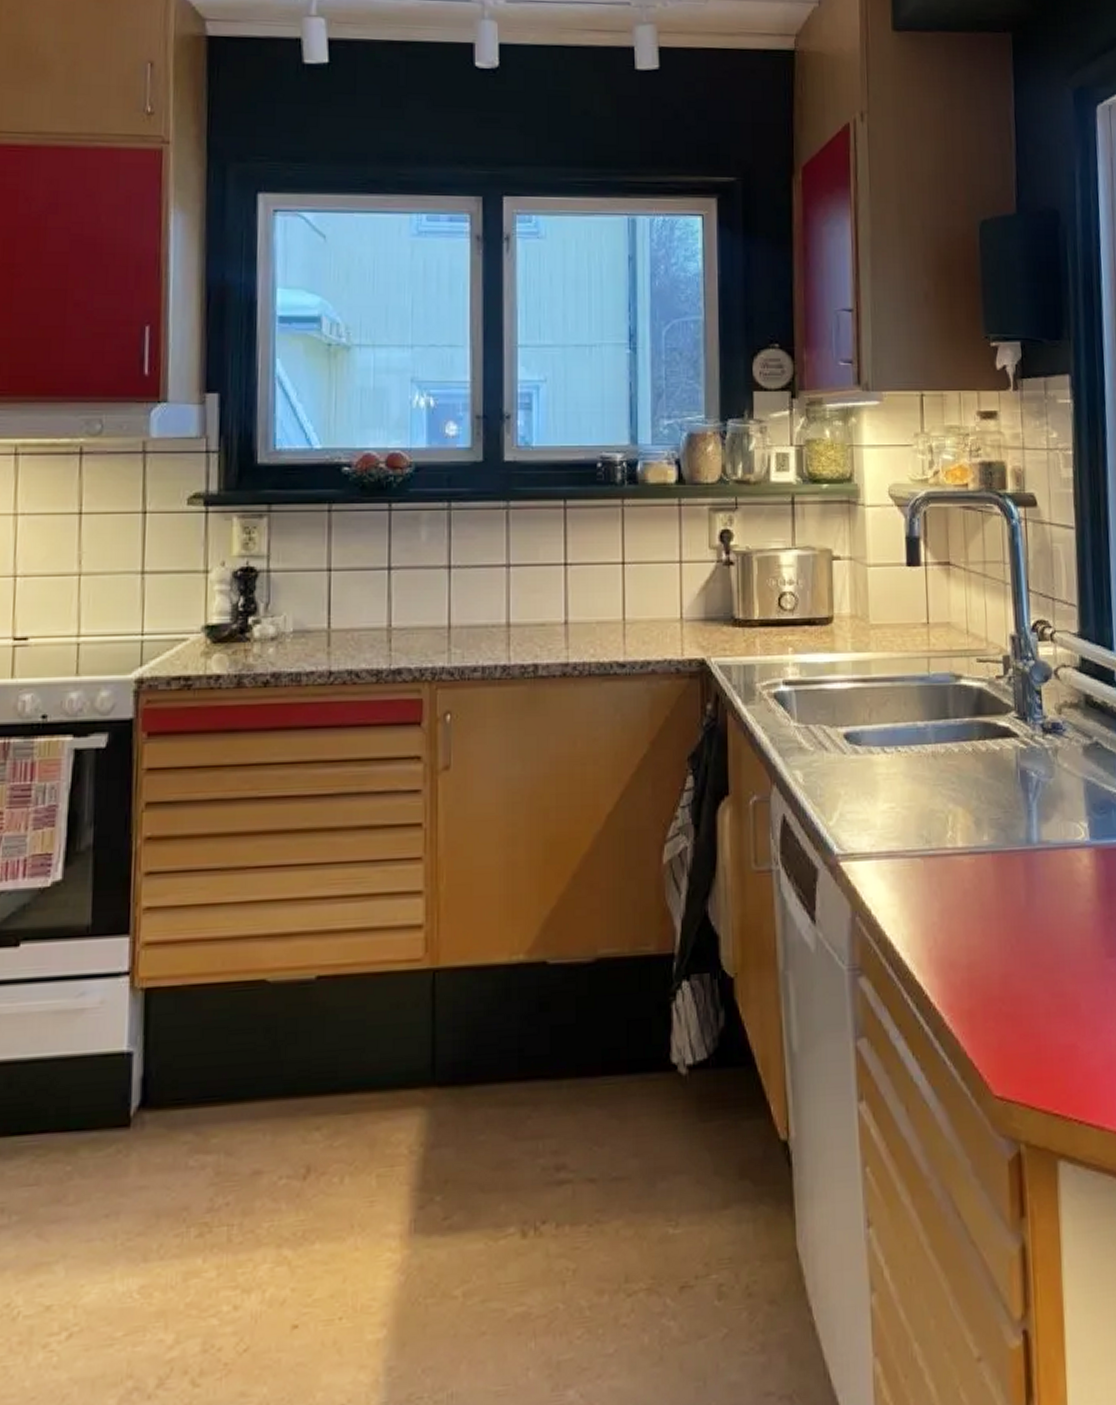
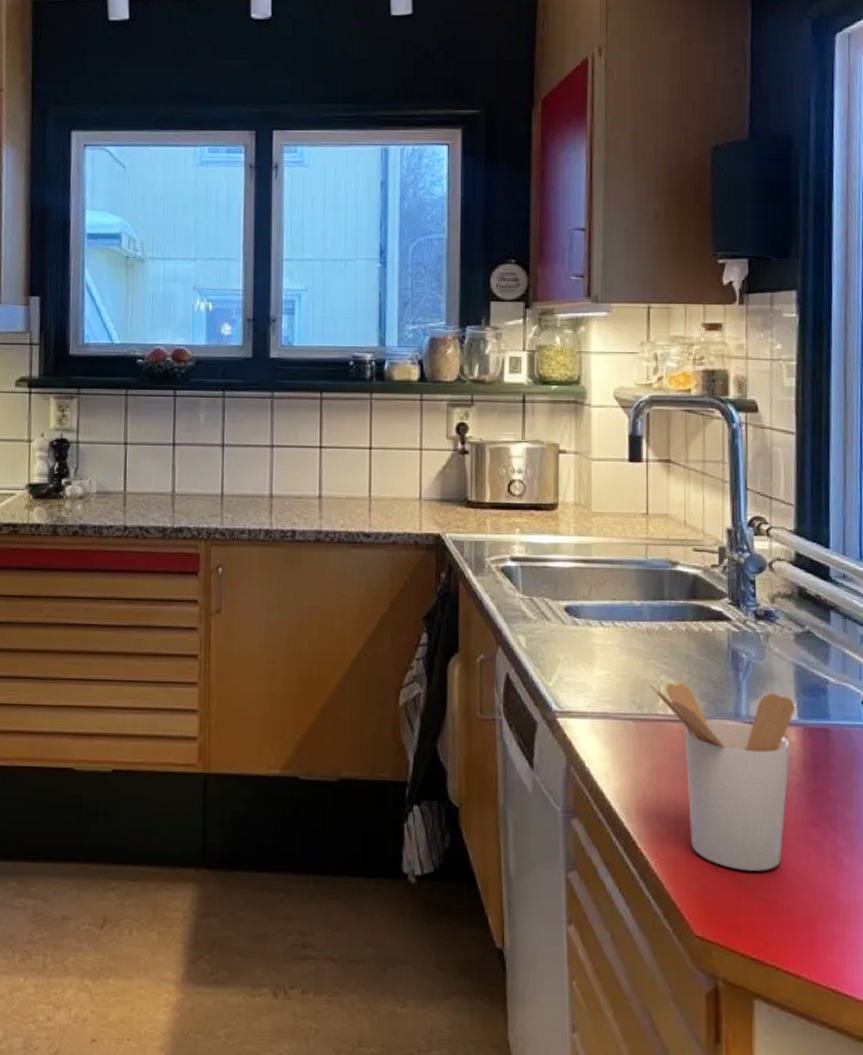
utensil holder: none [937,810,1087,1016] -> present [650,682,795,871]

